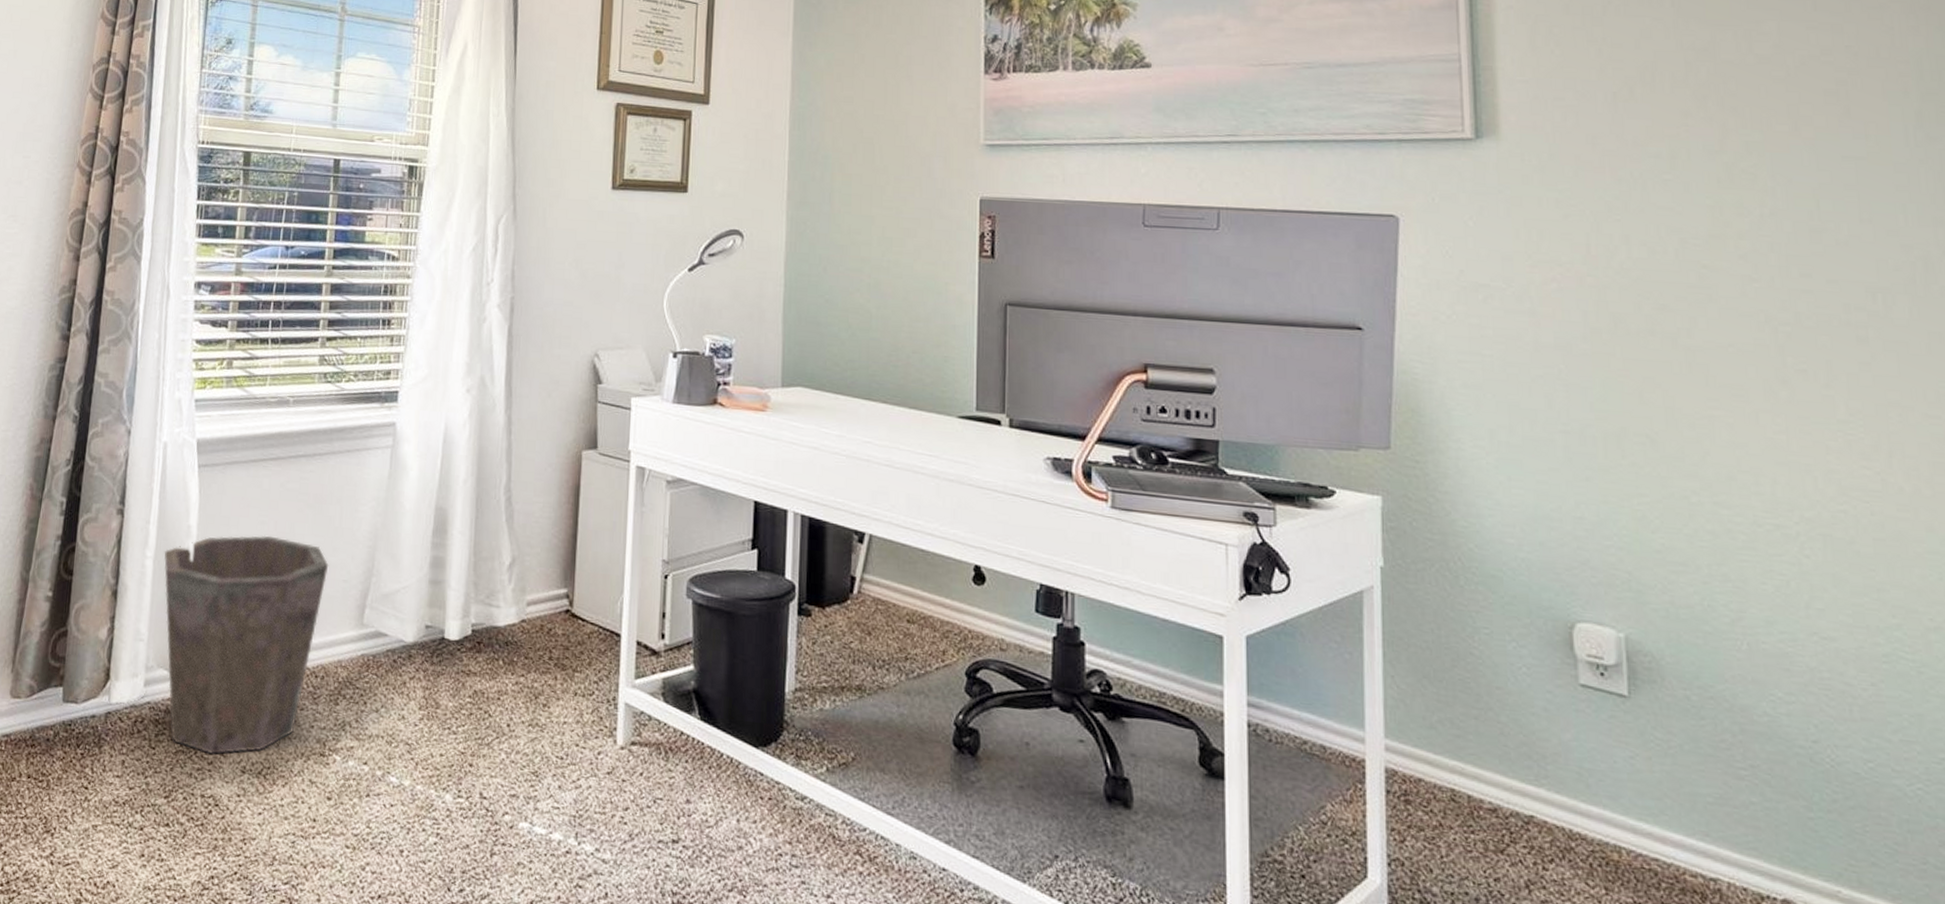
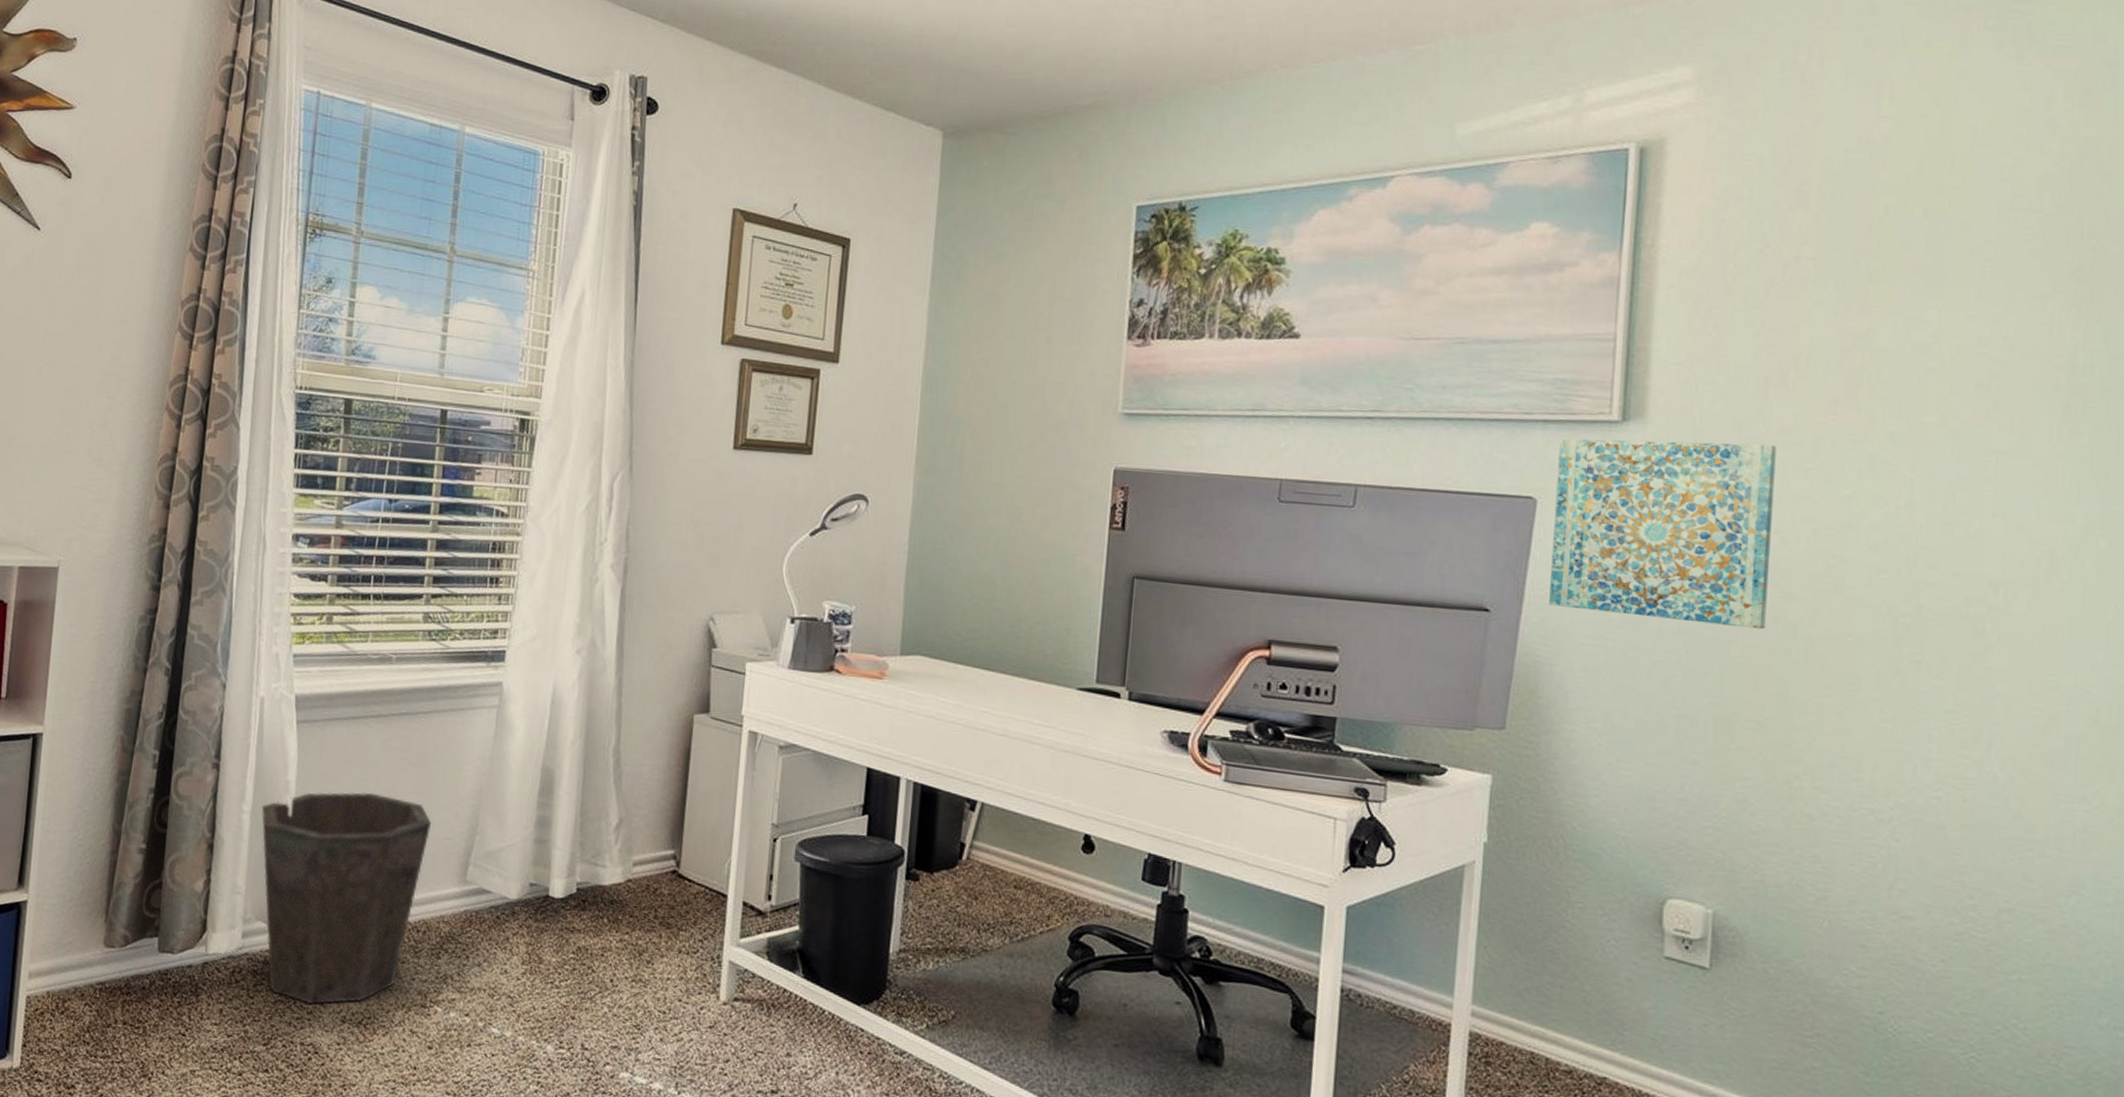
wall art: none [1416,157,1643,342] -> present [1549,438,1777,630]

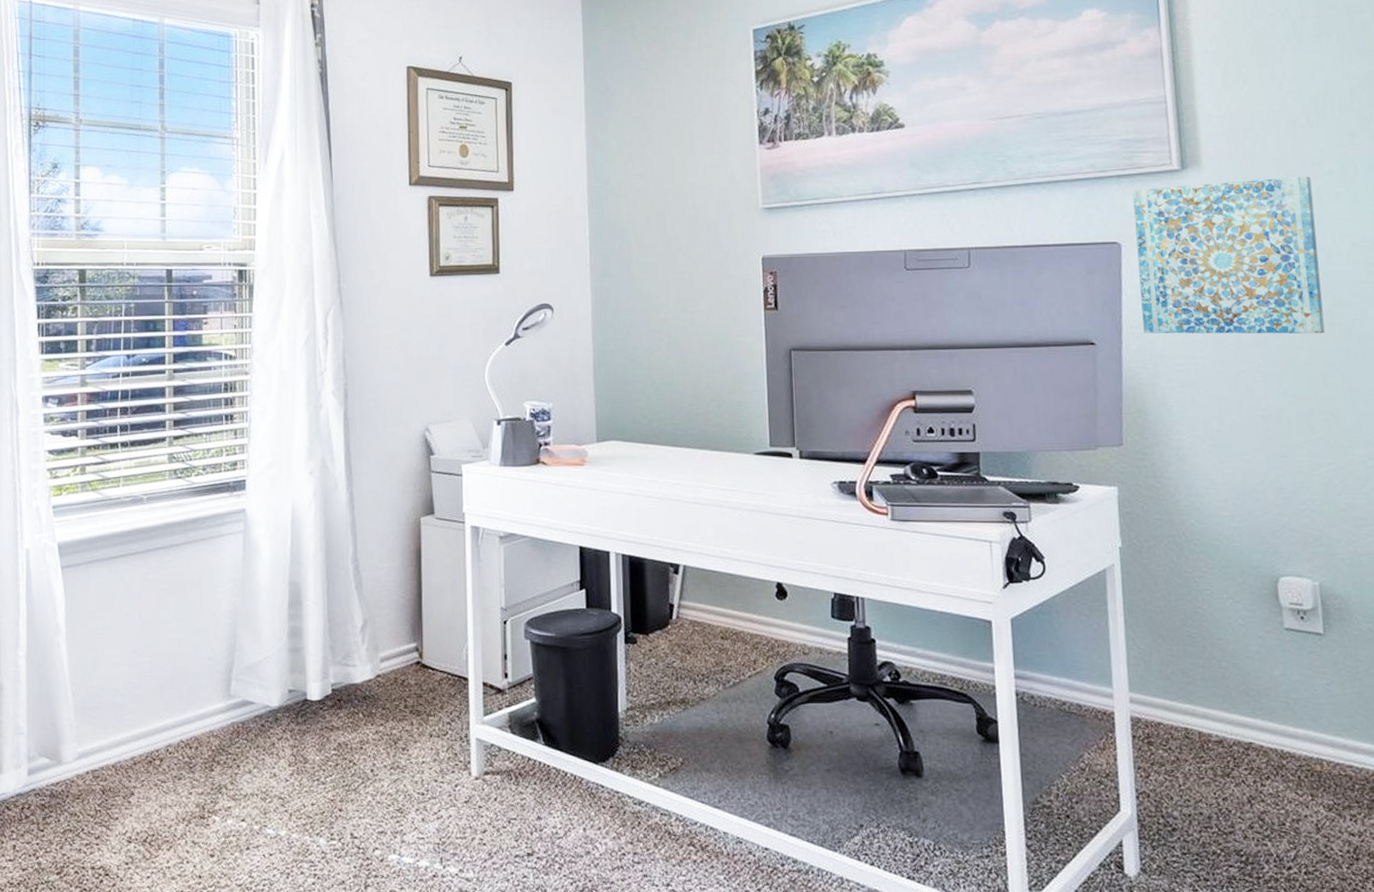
waste bin: present [261,792,432,1004] -> none [35,624,194,829]

